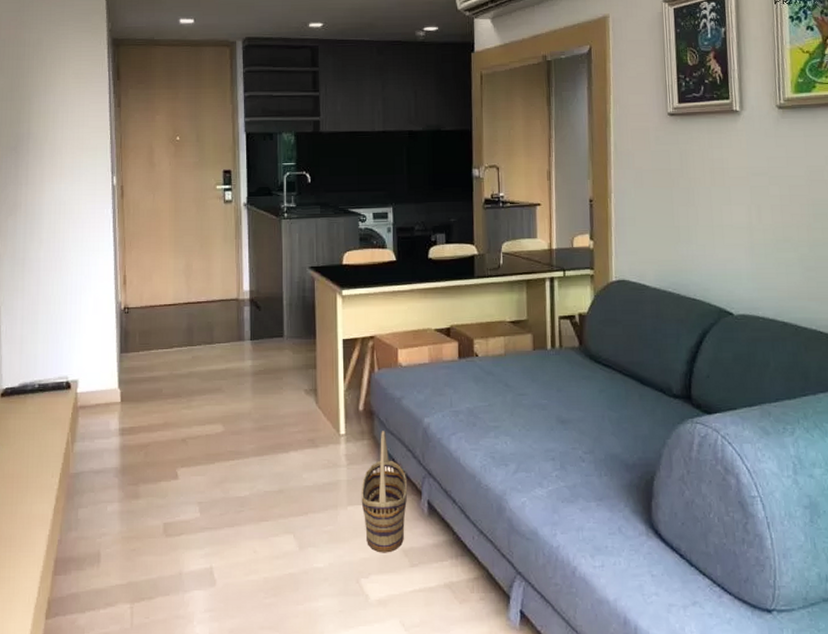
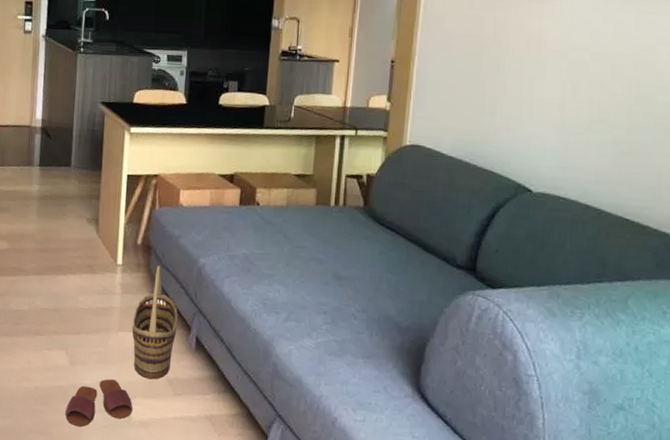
slippers: none [299,559,369,615] -> present [65,379,133,427]

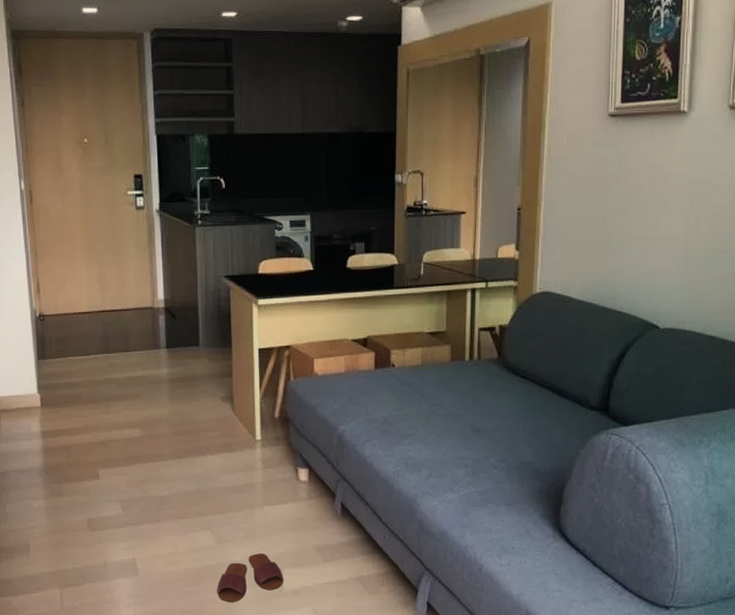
basket: present [132,265,178,380] -> none [276,437,321,549]

